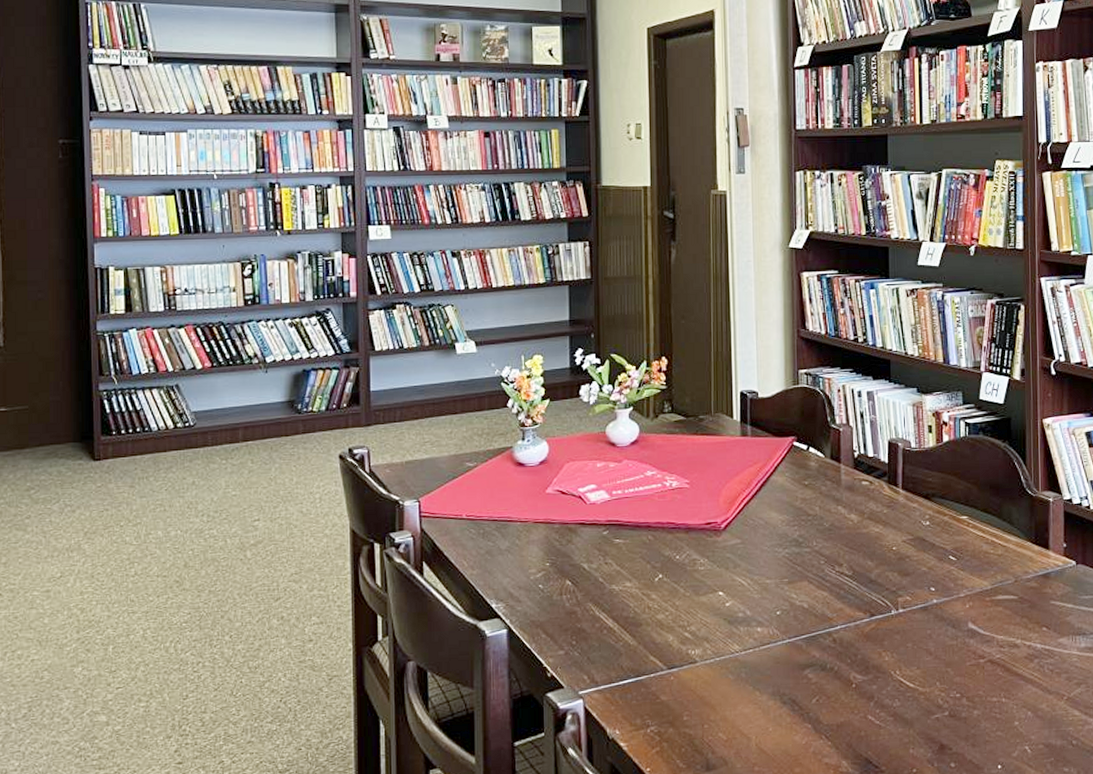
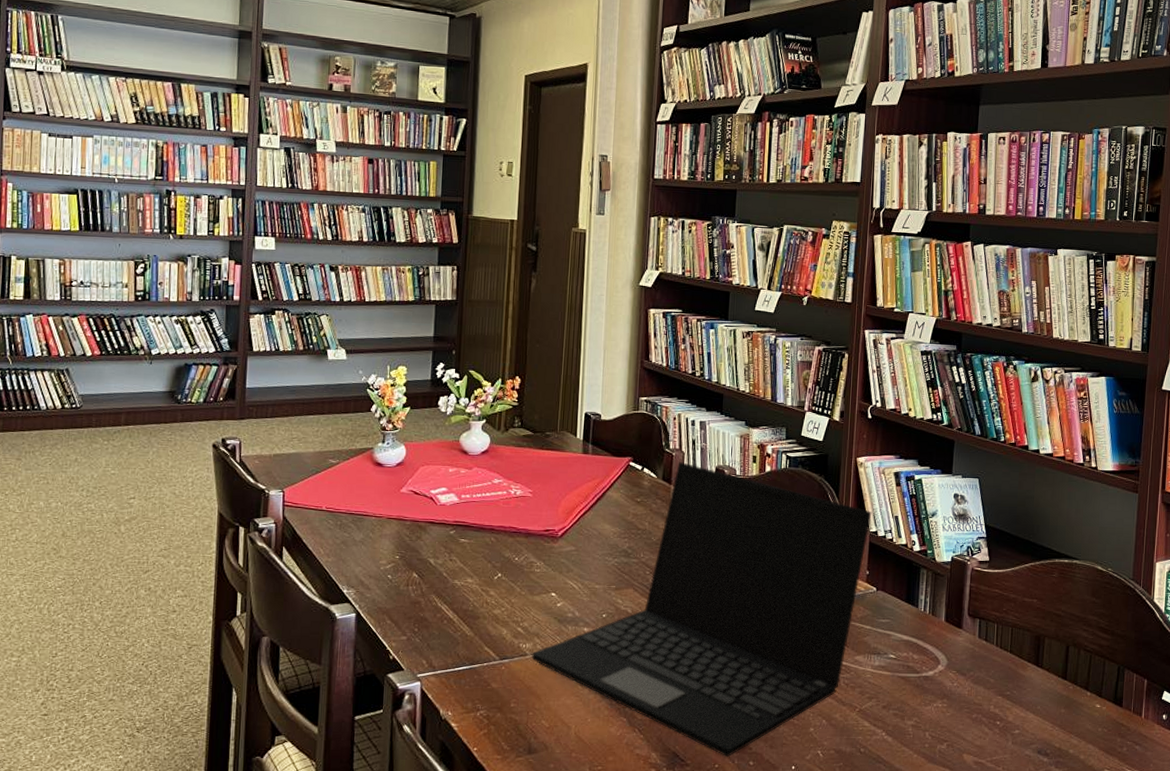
laptop: none [702,438,1064,761] -> present [531,462,872,758]

